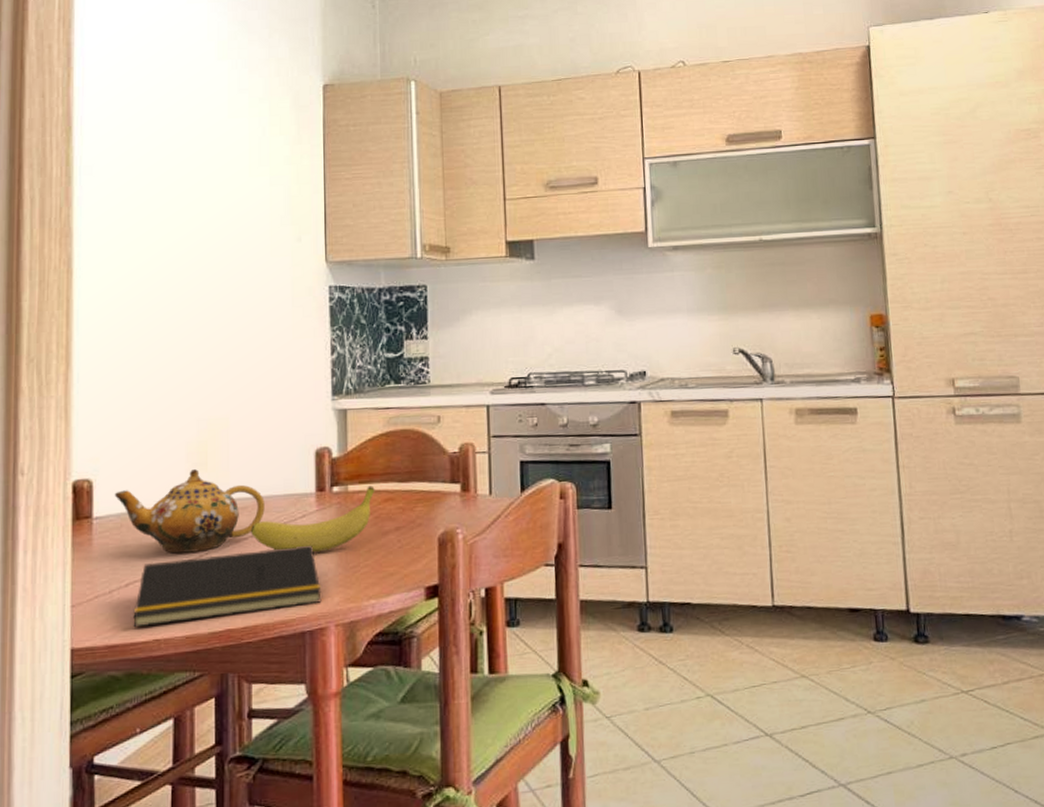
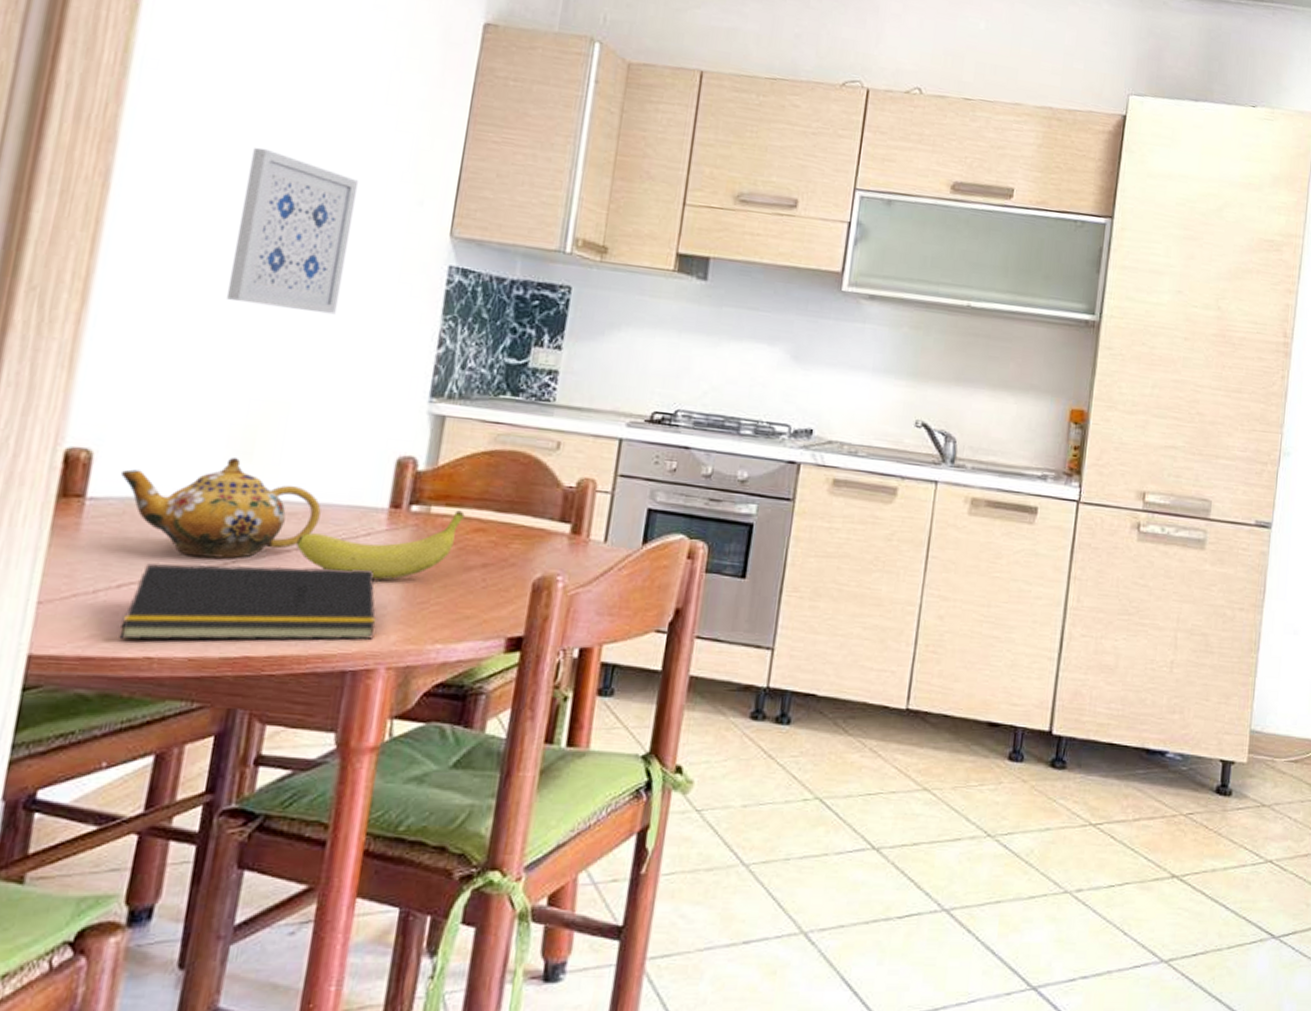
wall art: none [168,219,251,344] -> present [226,147,359,315]

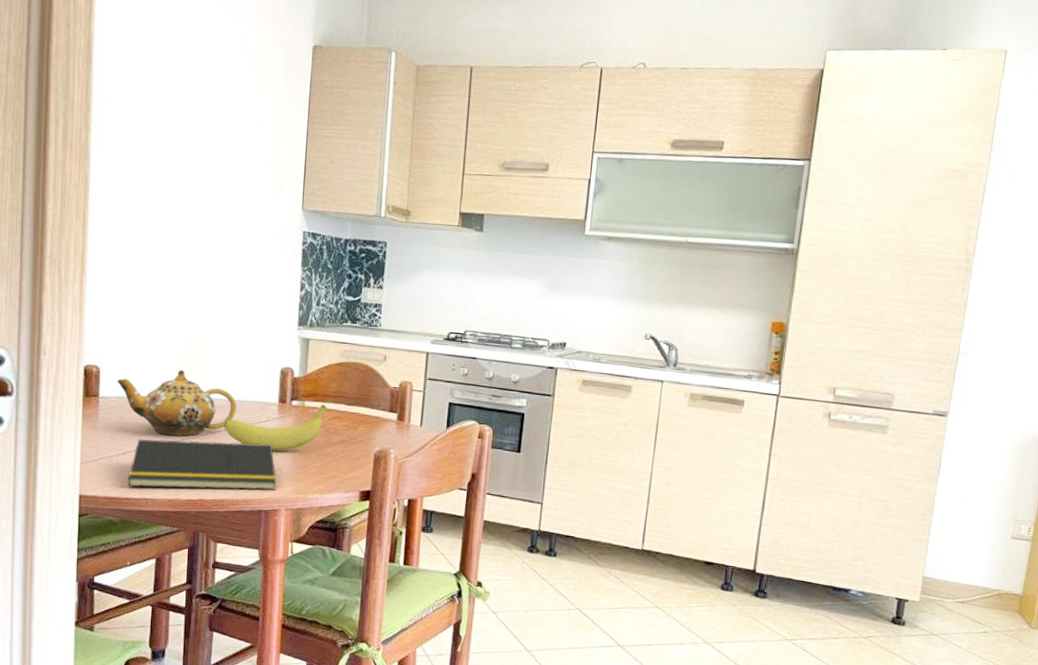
wall art: present [226,147,359,315] -> none [165,154,240,270]

